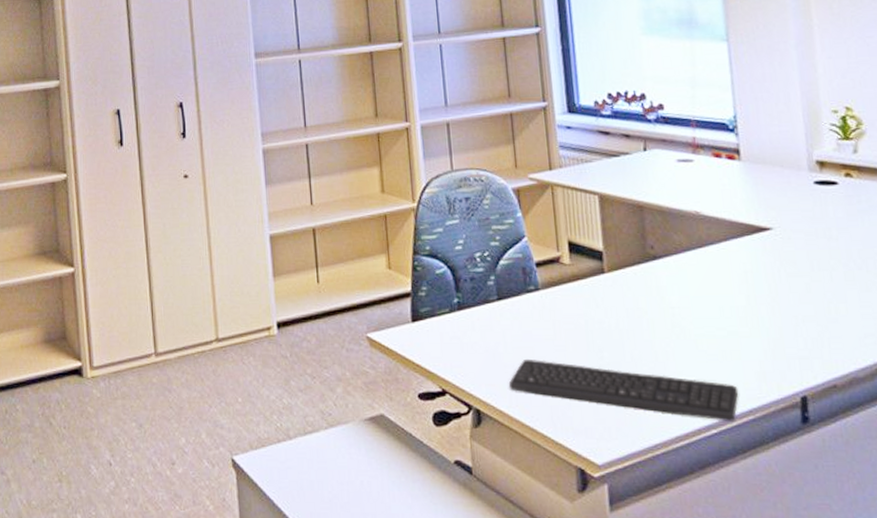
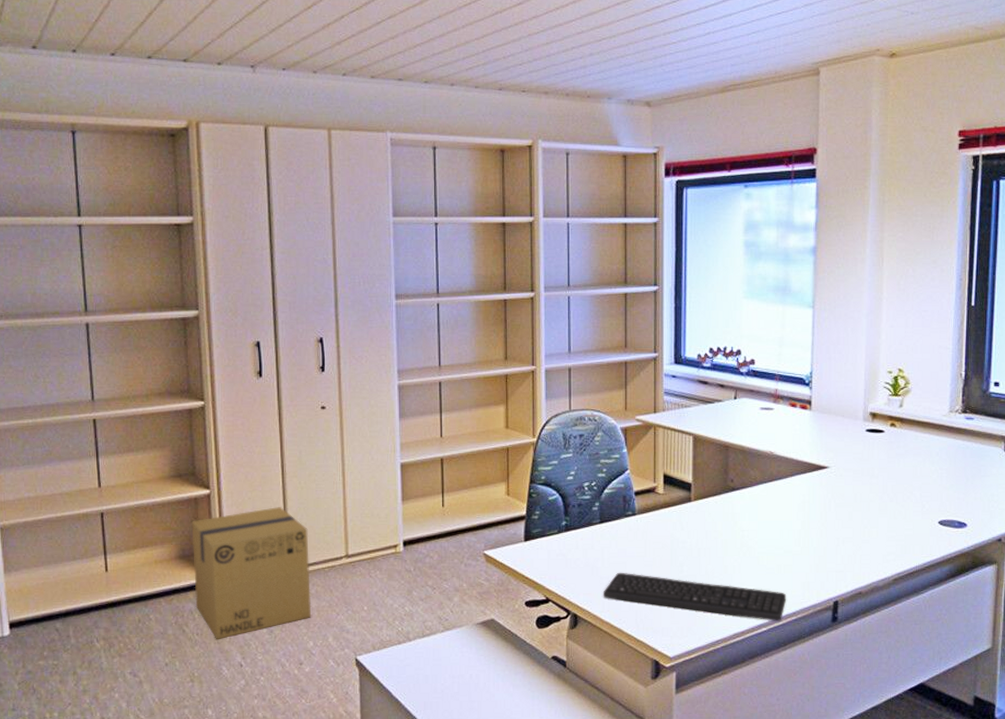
cardboard box: none [56,285,182,434] -> present [191,507,312,639]

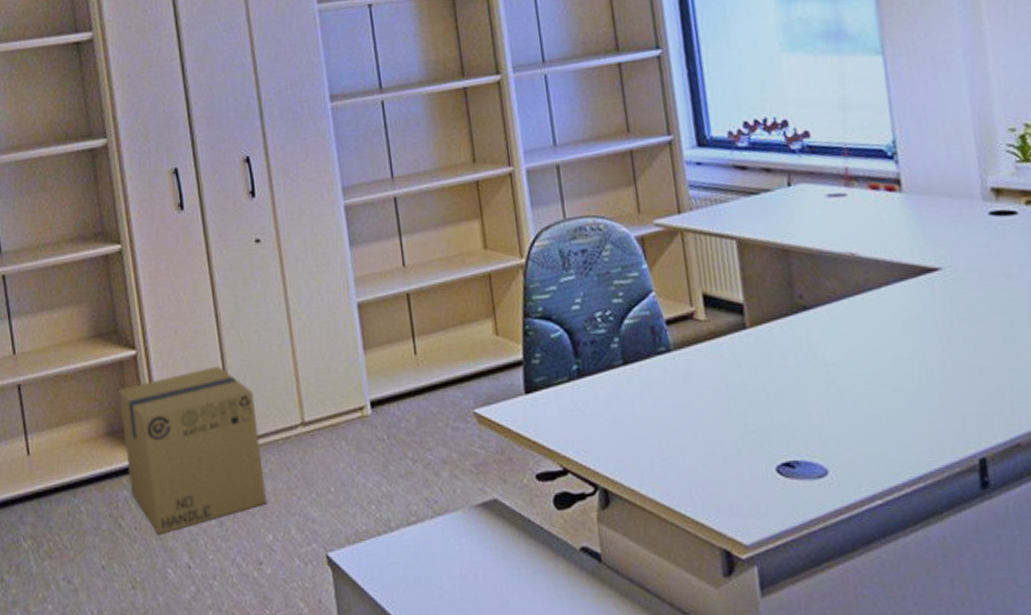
computer keyboard: present [603,572,787,621] -> none [639,429,907,490]

